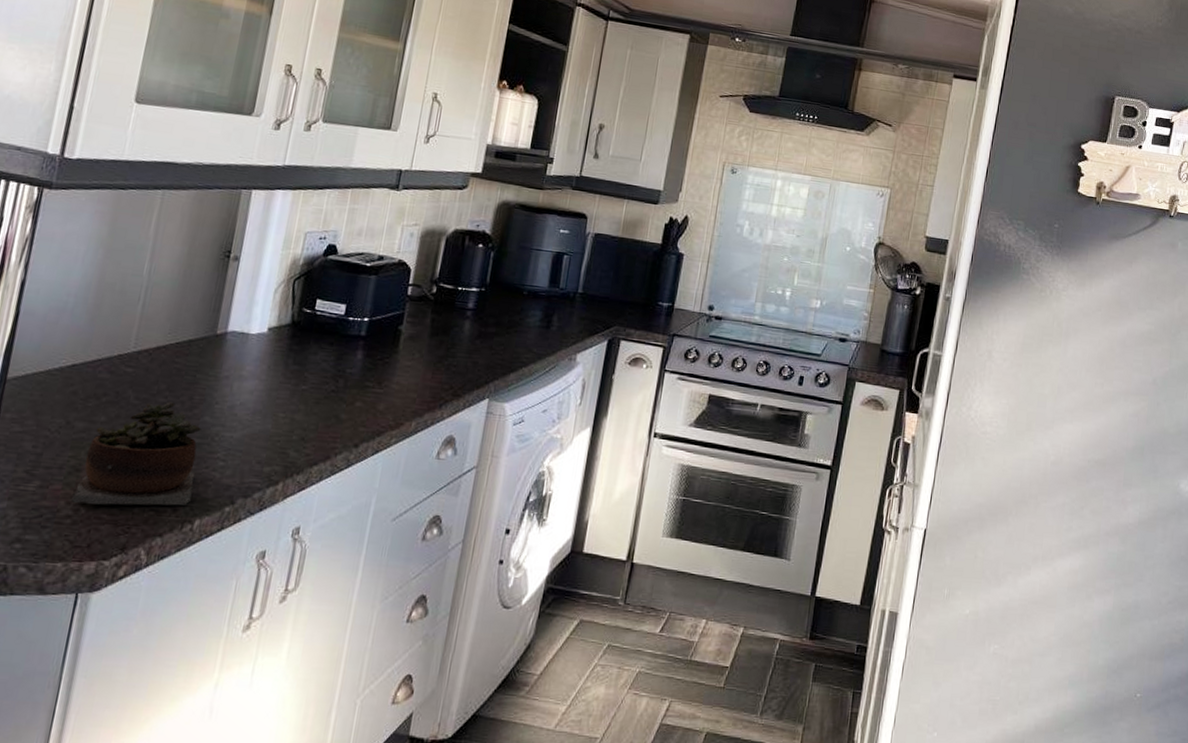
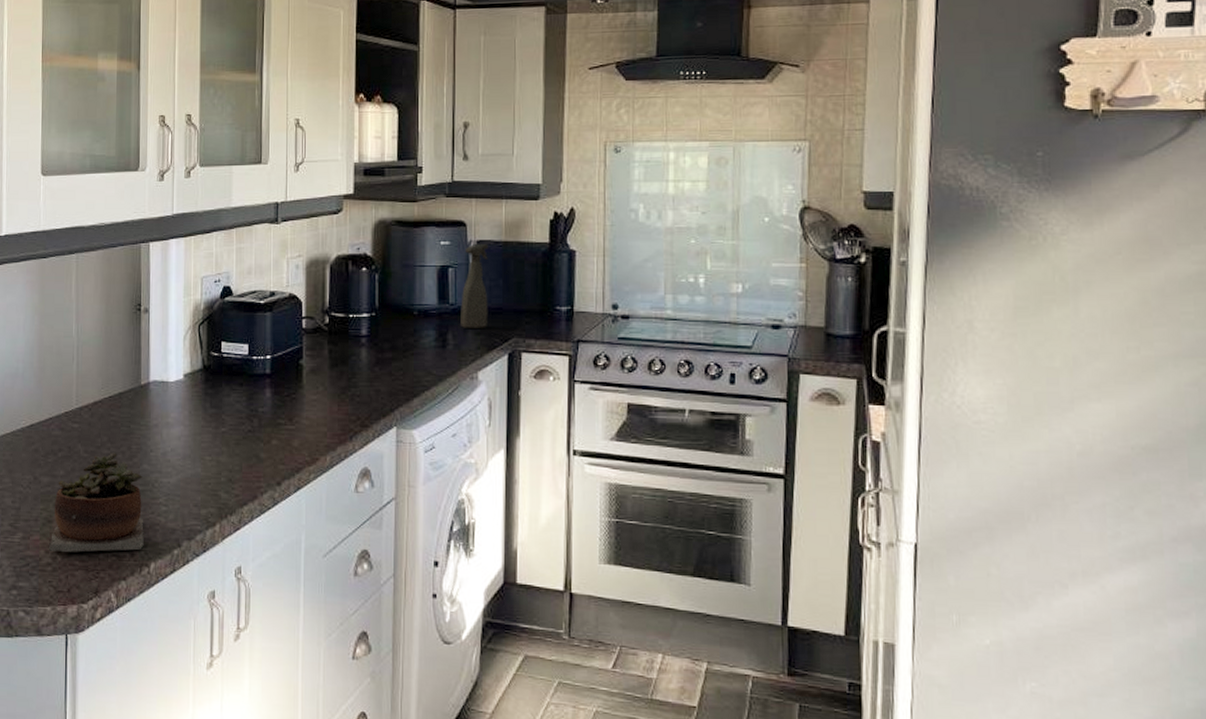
spray bottle: none [567,236,605,314] -> present [460,244,488,328]

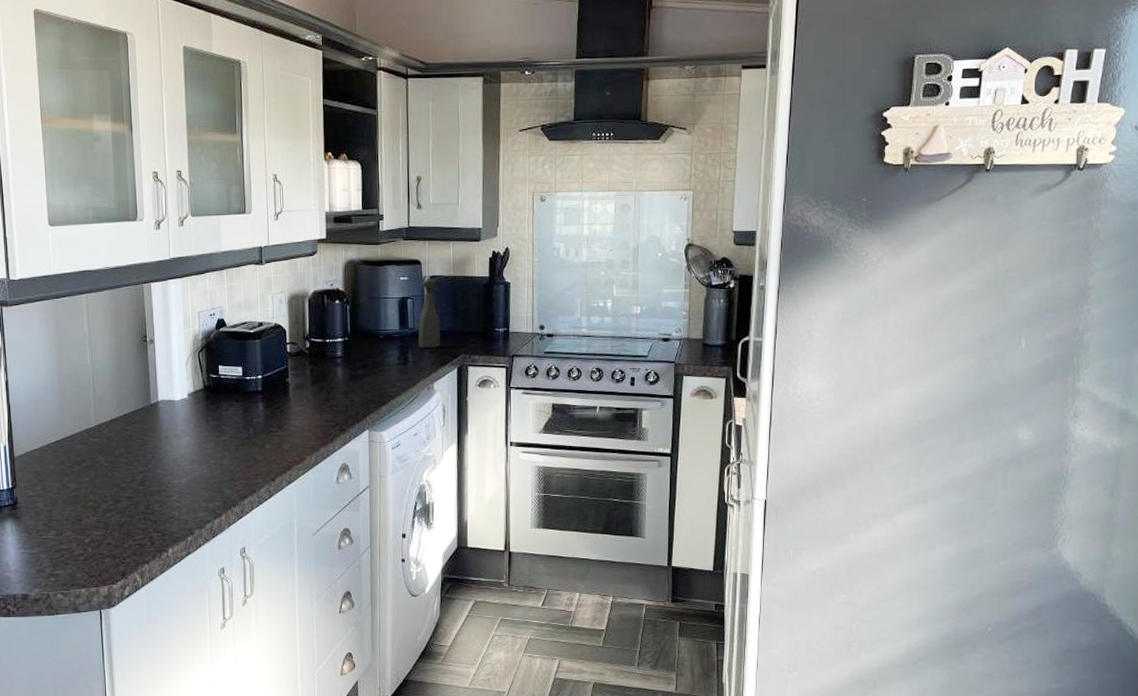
succulent plant: present [49,453,144,553] -> none [80,461,162,545]

